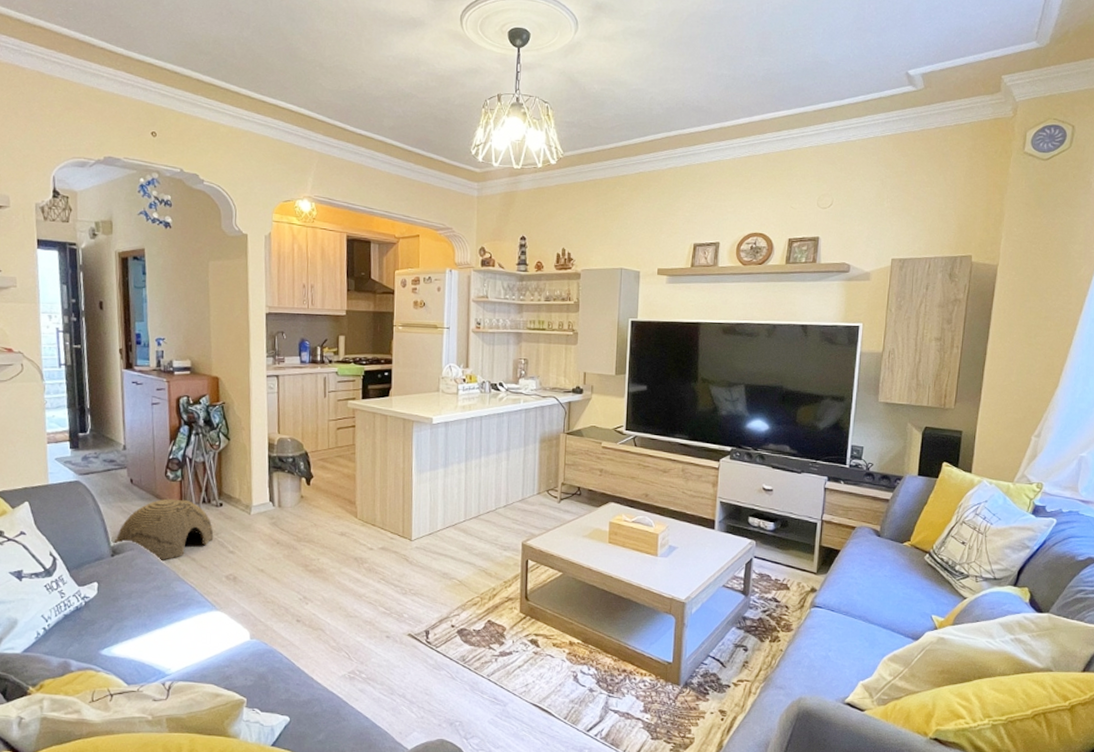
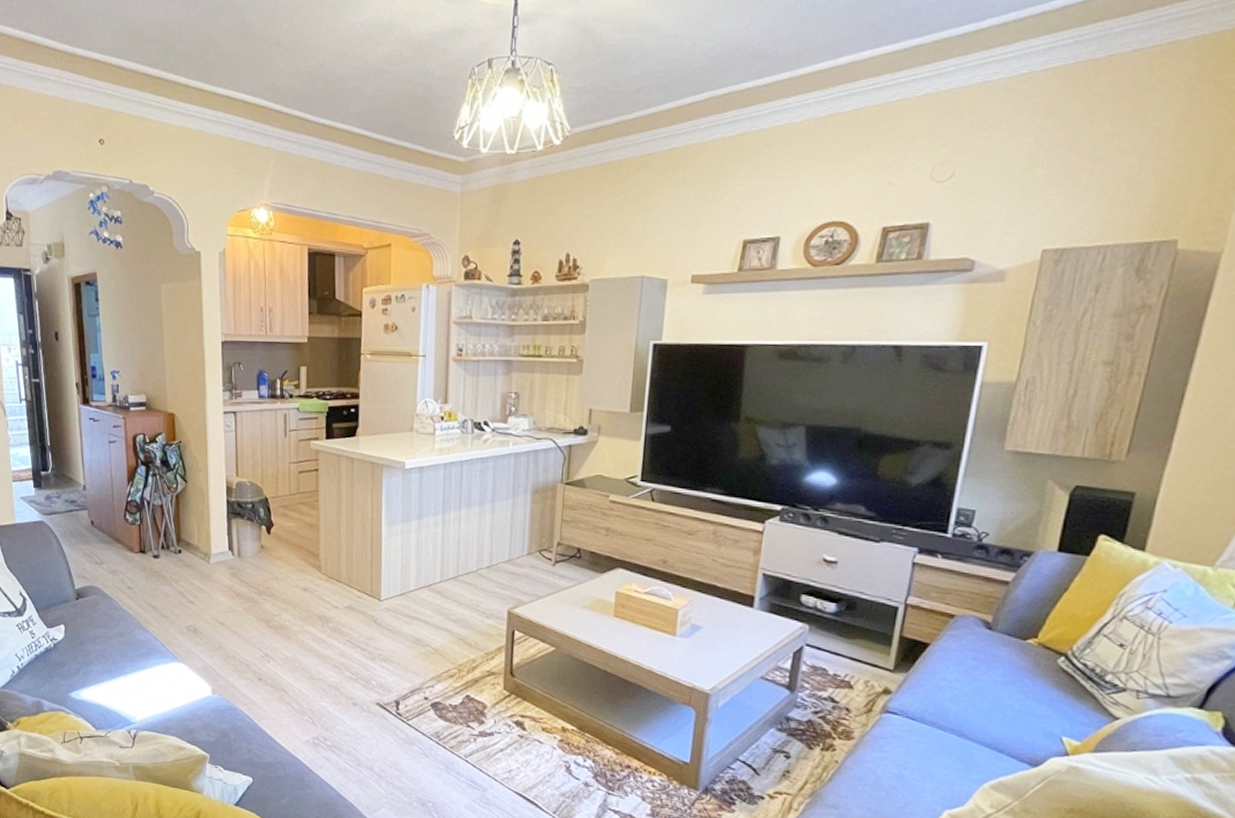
woven basket: present [113,498,214,561] -> none [78,543,174,607]

